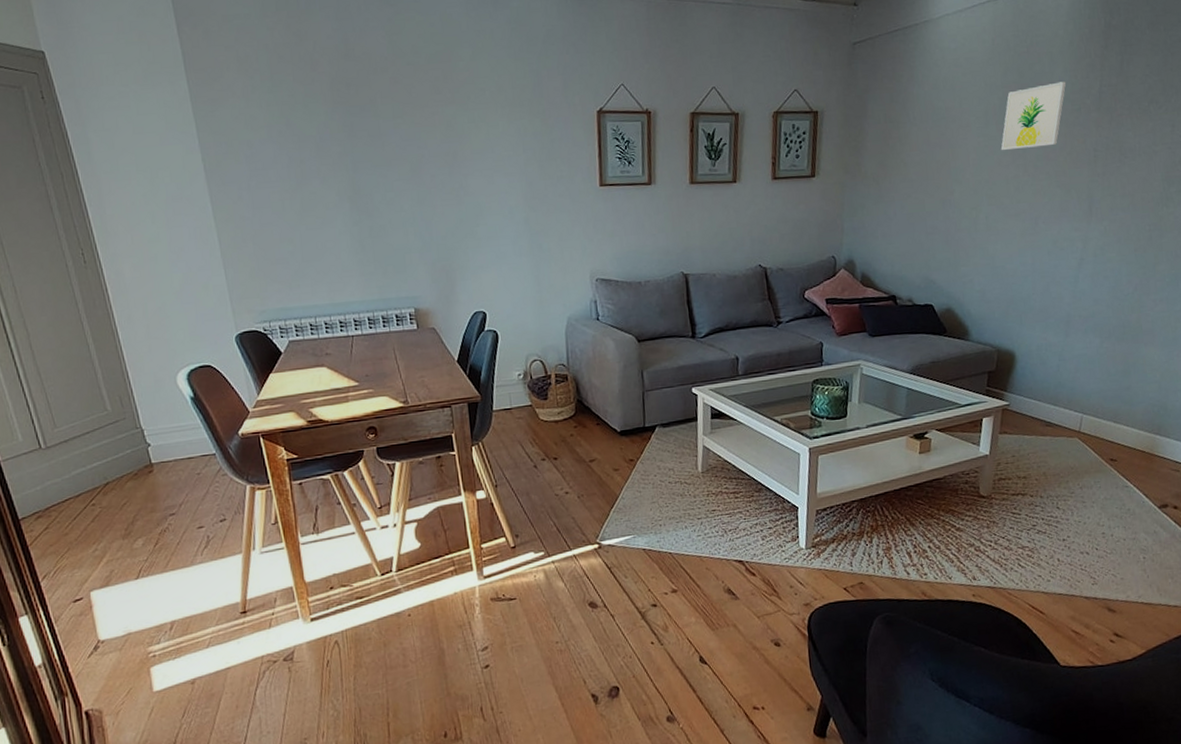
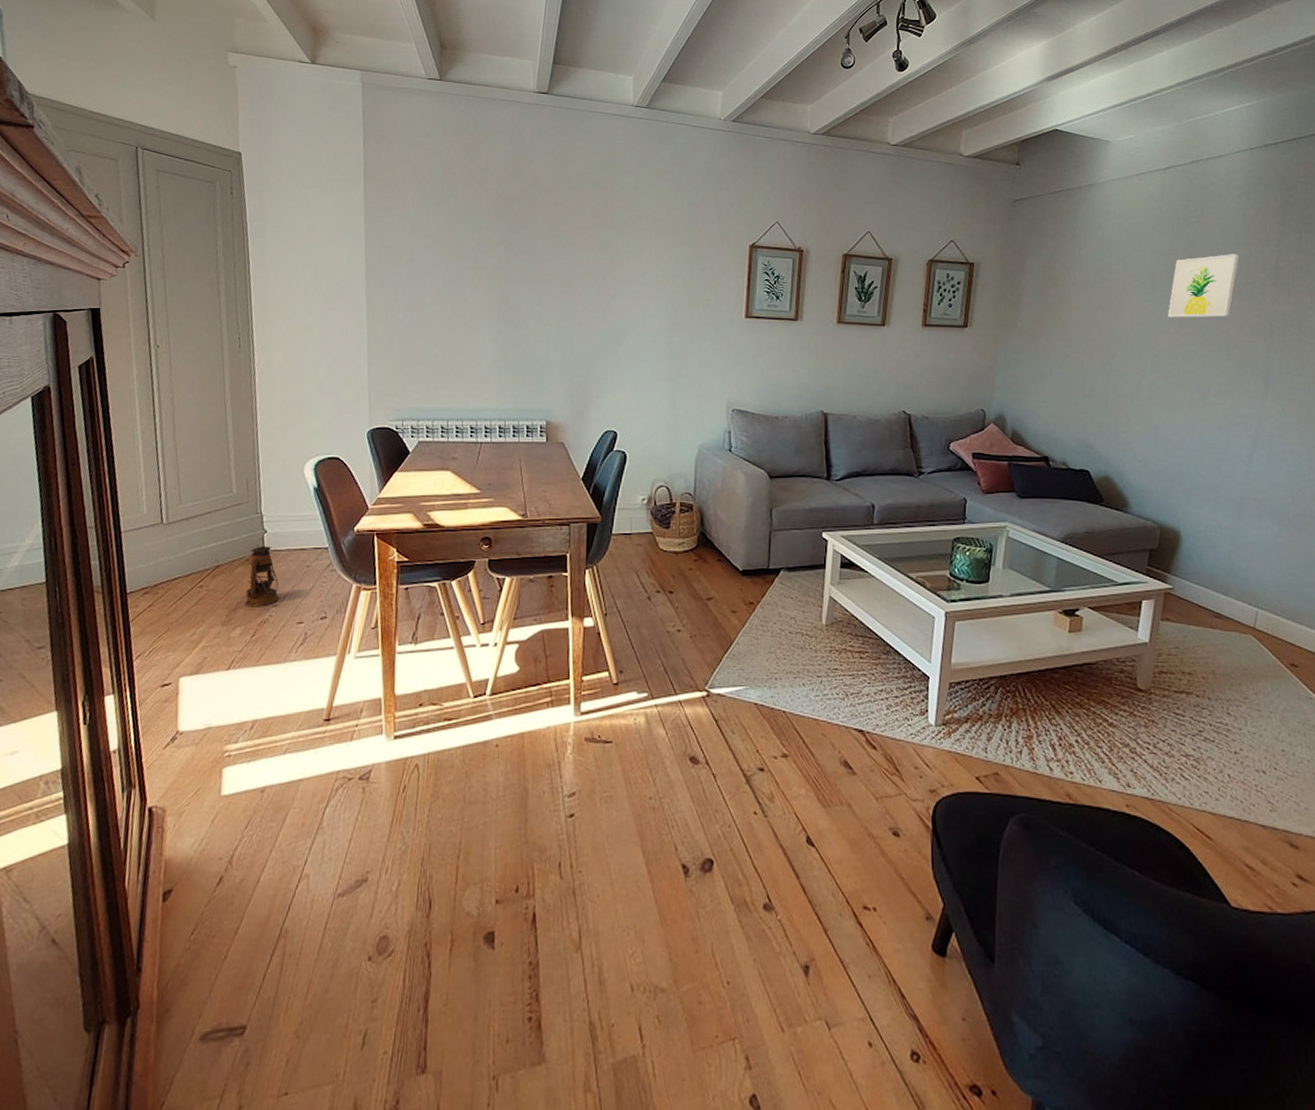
lantern: none [137,451,176,519] -> present [245,537,280,607]

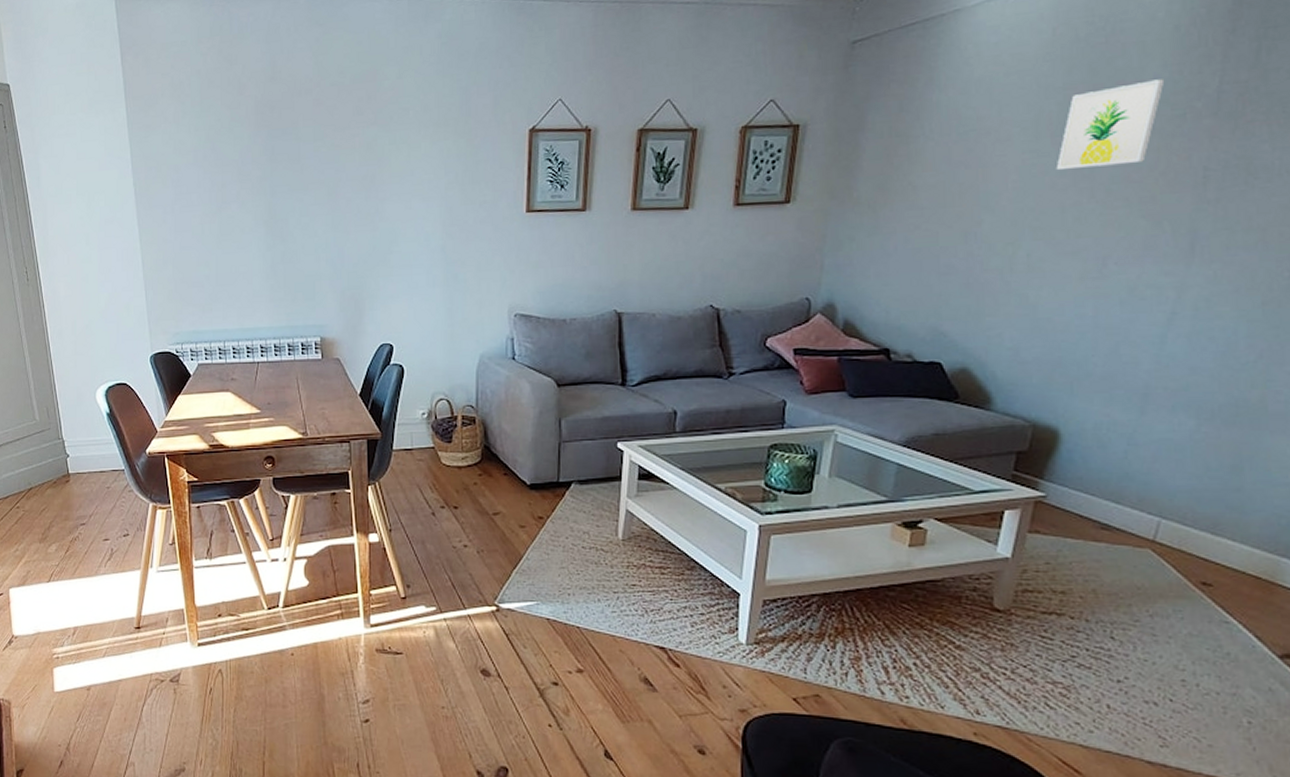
lantern: present [245,537,280,607] -> none [57,461,86,526]

